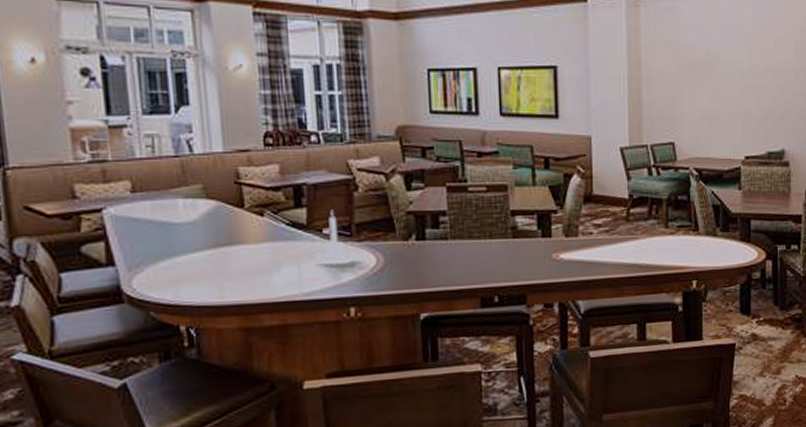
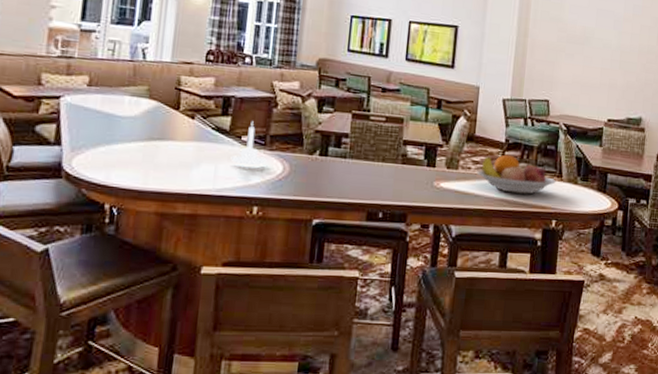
fruit bowl: none [600,212,694,256] -> present [477,154,557,195]

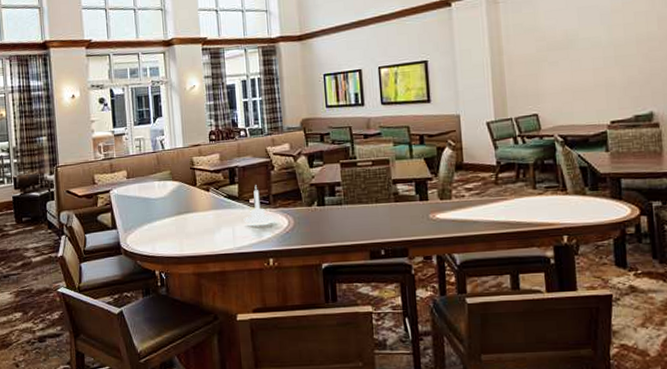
fruit bowl: present [477,154,557,195] -> none [471,176,562,214]

